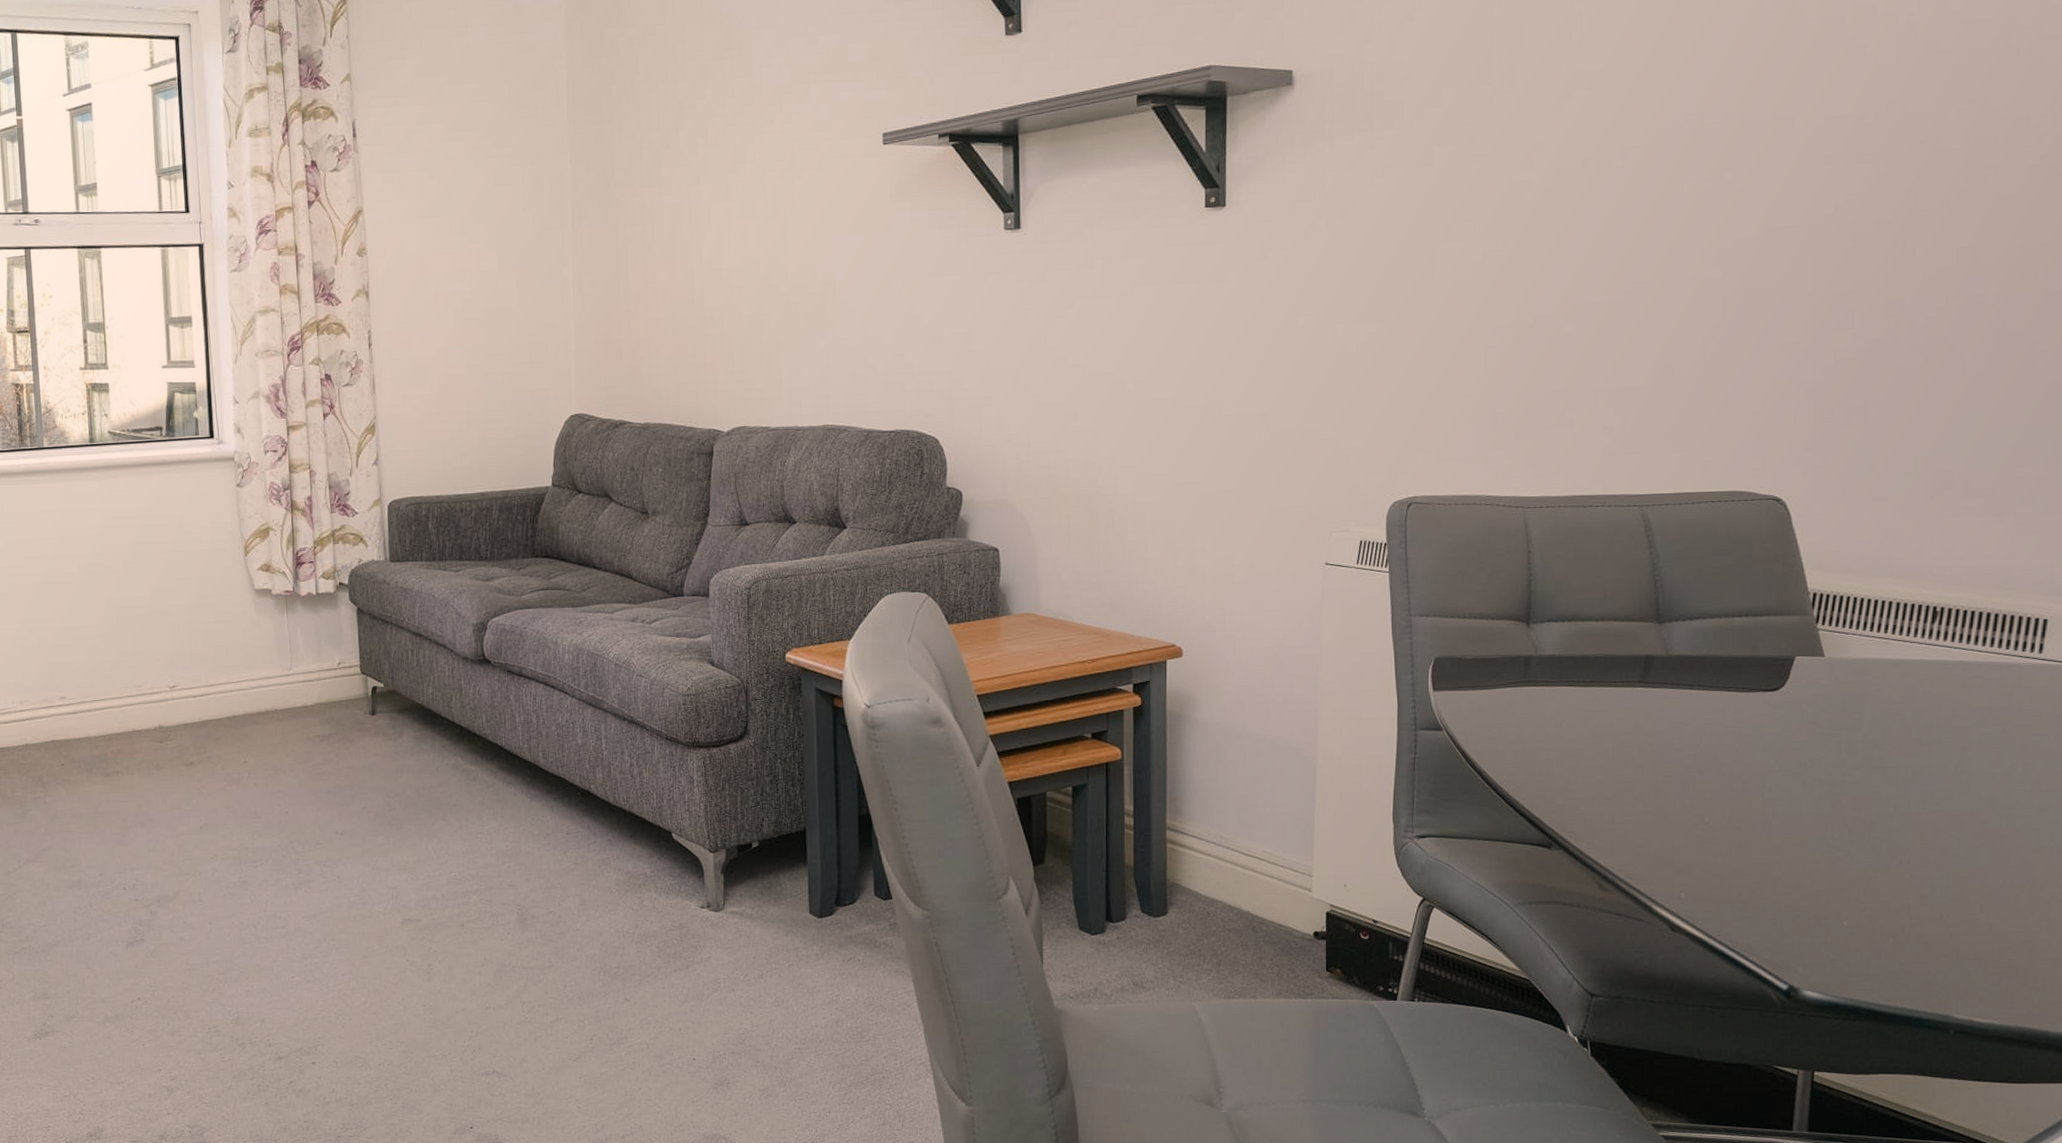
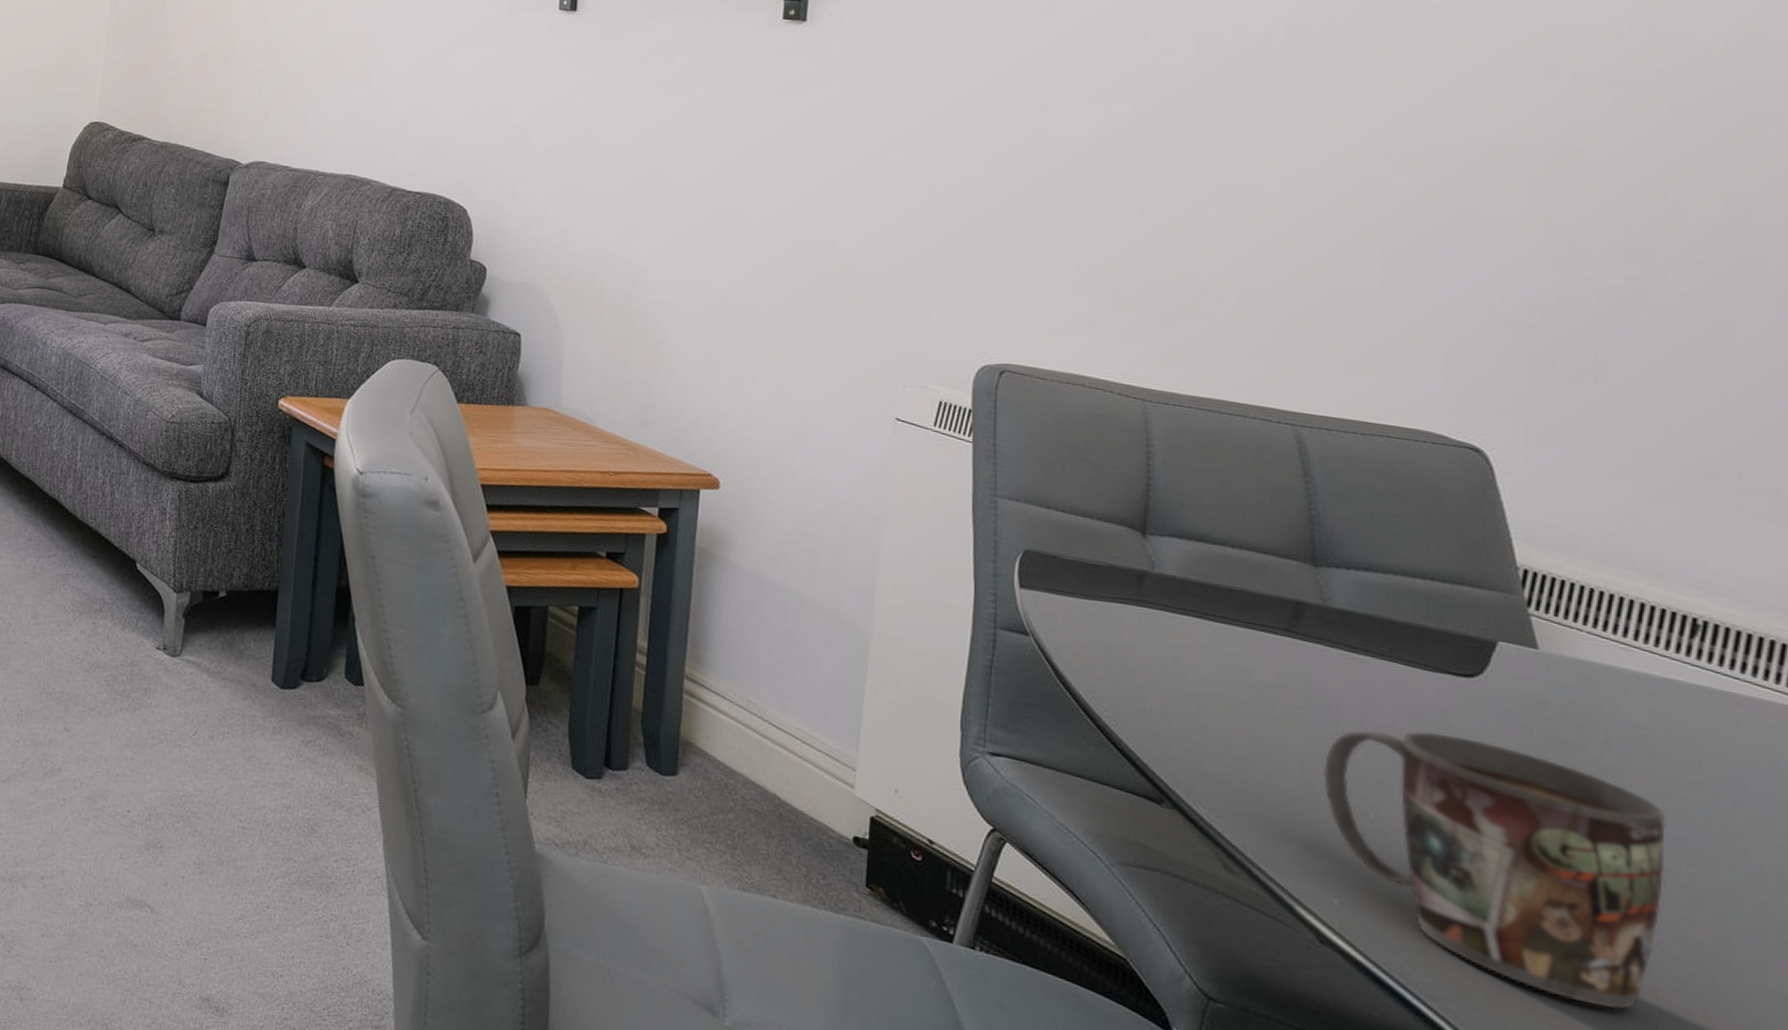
mug: none [1671,740,1915,930] -> present [1324,730,1666,1010]

